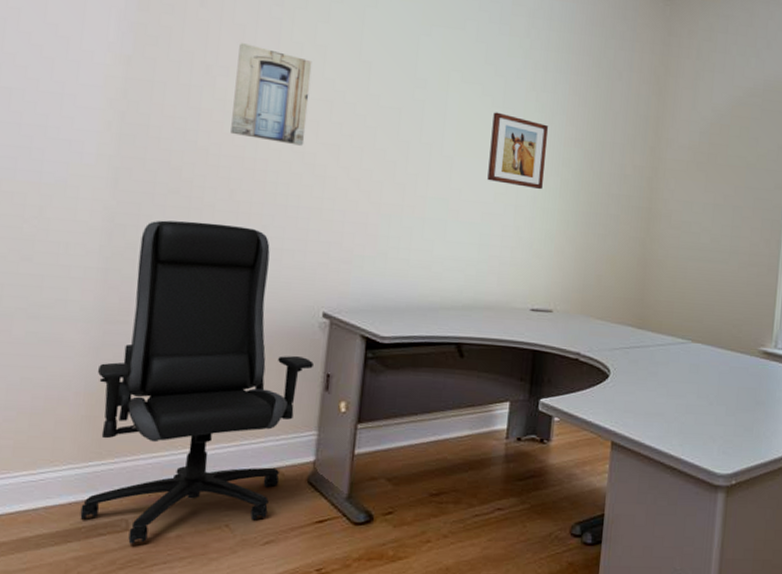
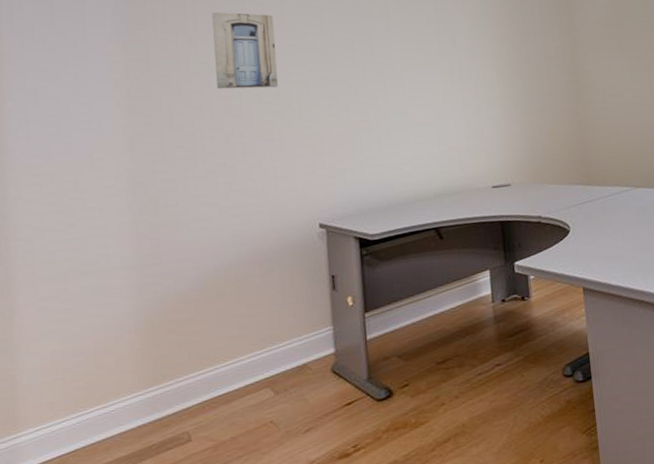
office chair: present [80,220,314,544] -> none [143,164,319,453]
wall art: present [487,112,548,190] -> none [430,25,482,85]

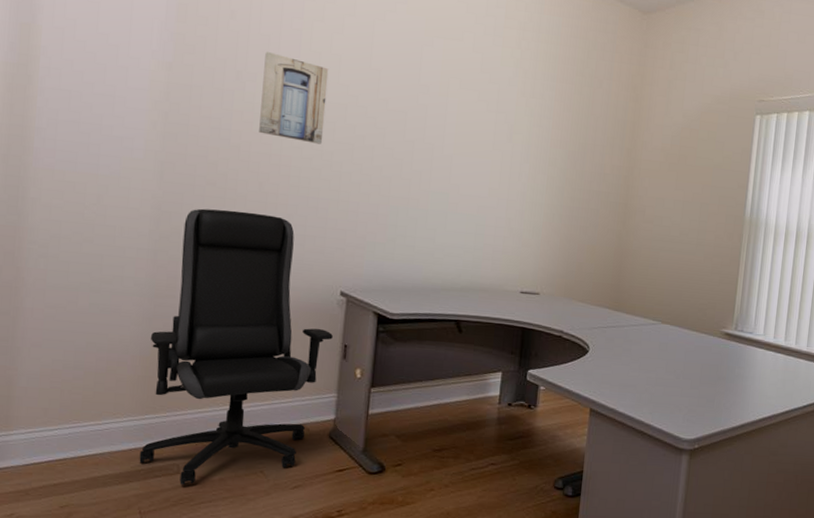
office chair: none [143,164,319,453] -> present [139,208,333,485]

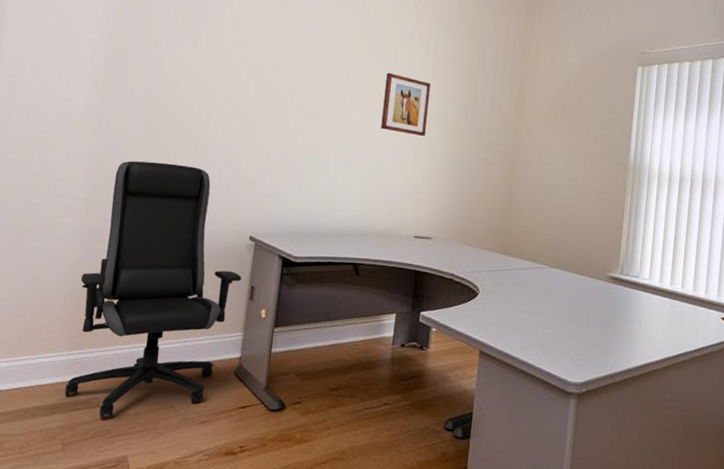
wall art: present [259,52,329,144] -> none [183,21,246,102]
wall art: none [482,116,536,186] -> present [381,73,430,137]

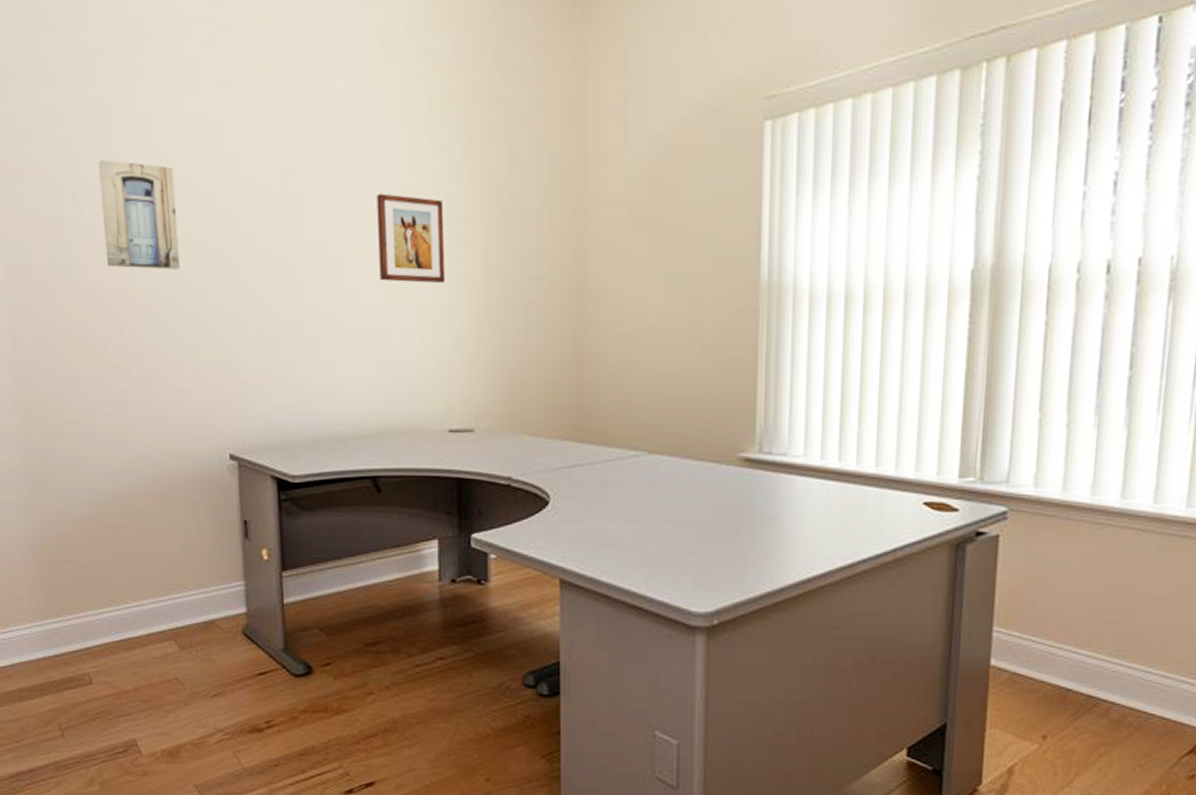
office chair: present [64,161,241,418] -> none [36,368,229,697]
wall art: none [183,21,246,102] -> present [98,160,181,270]

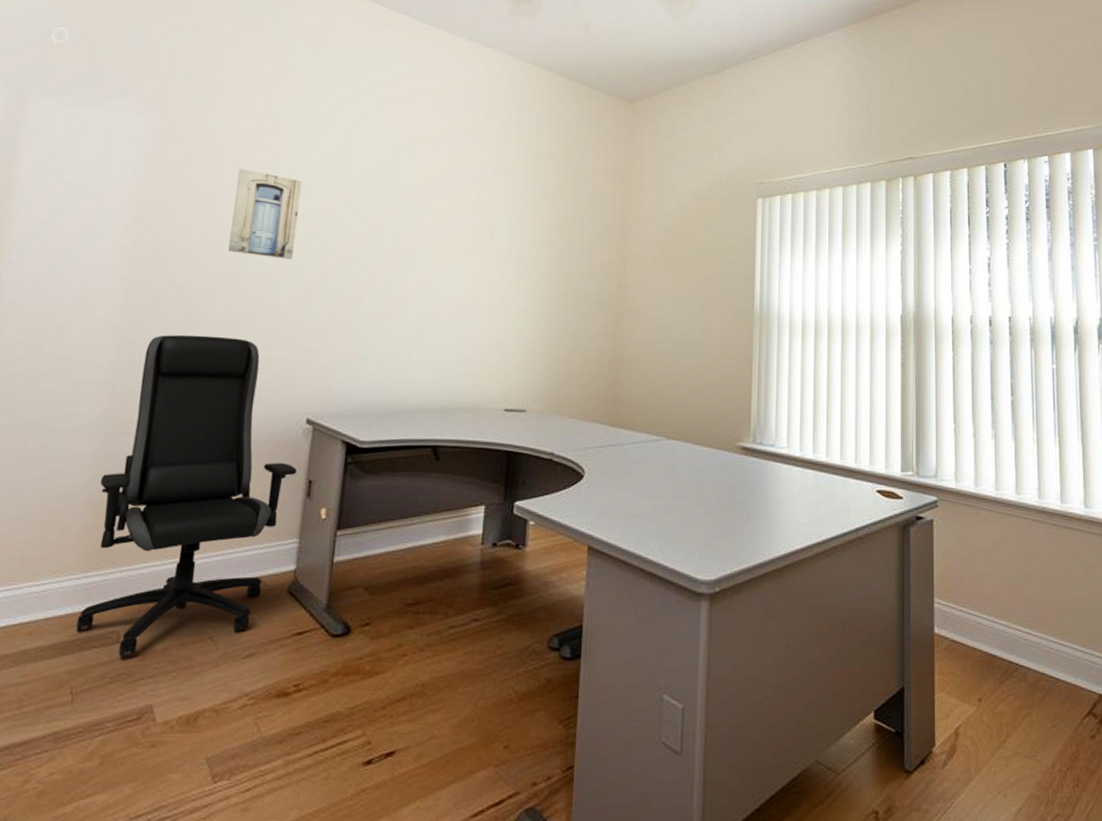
office chair: none [36,368,229,697] -> present [76,335,297,657]
wall art: present [377,193,445,284] -> none [461,218,518,291]

